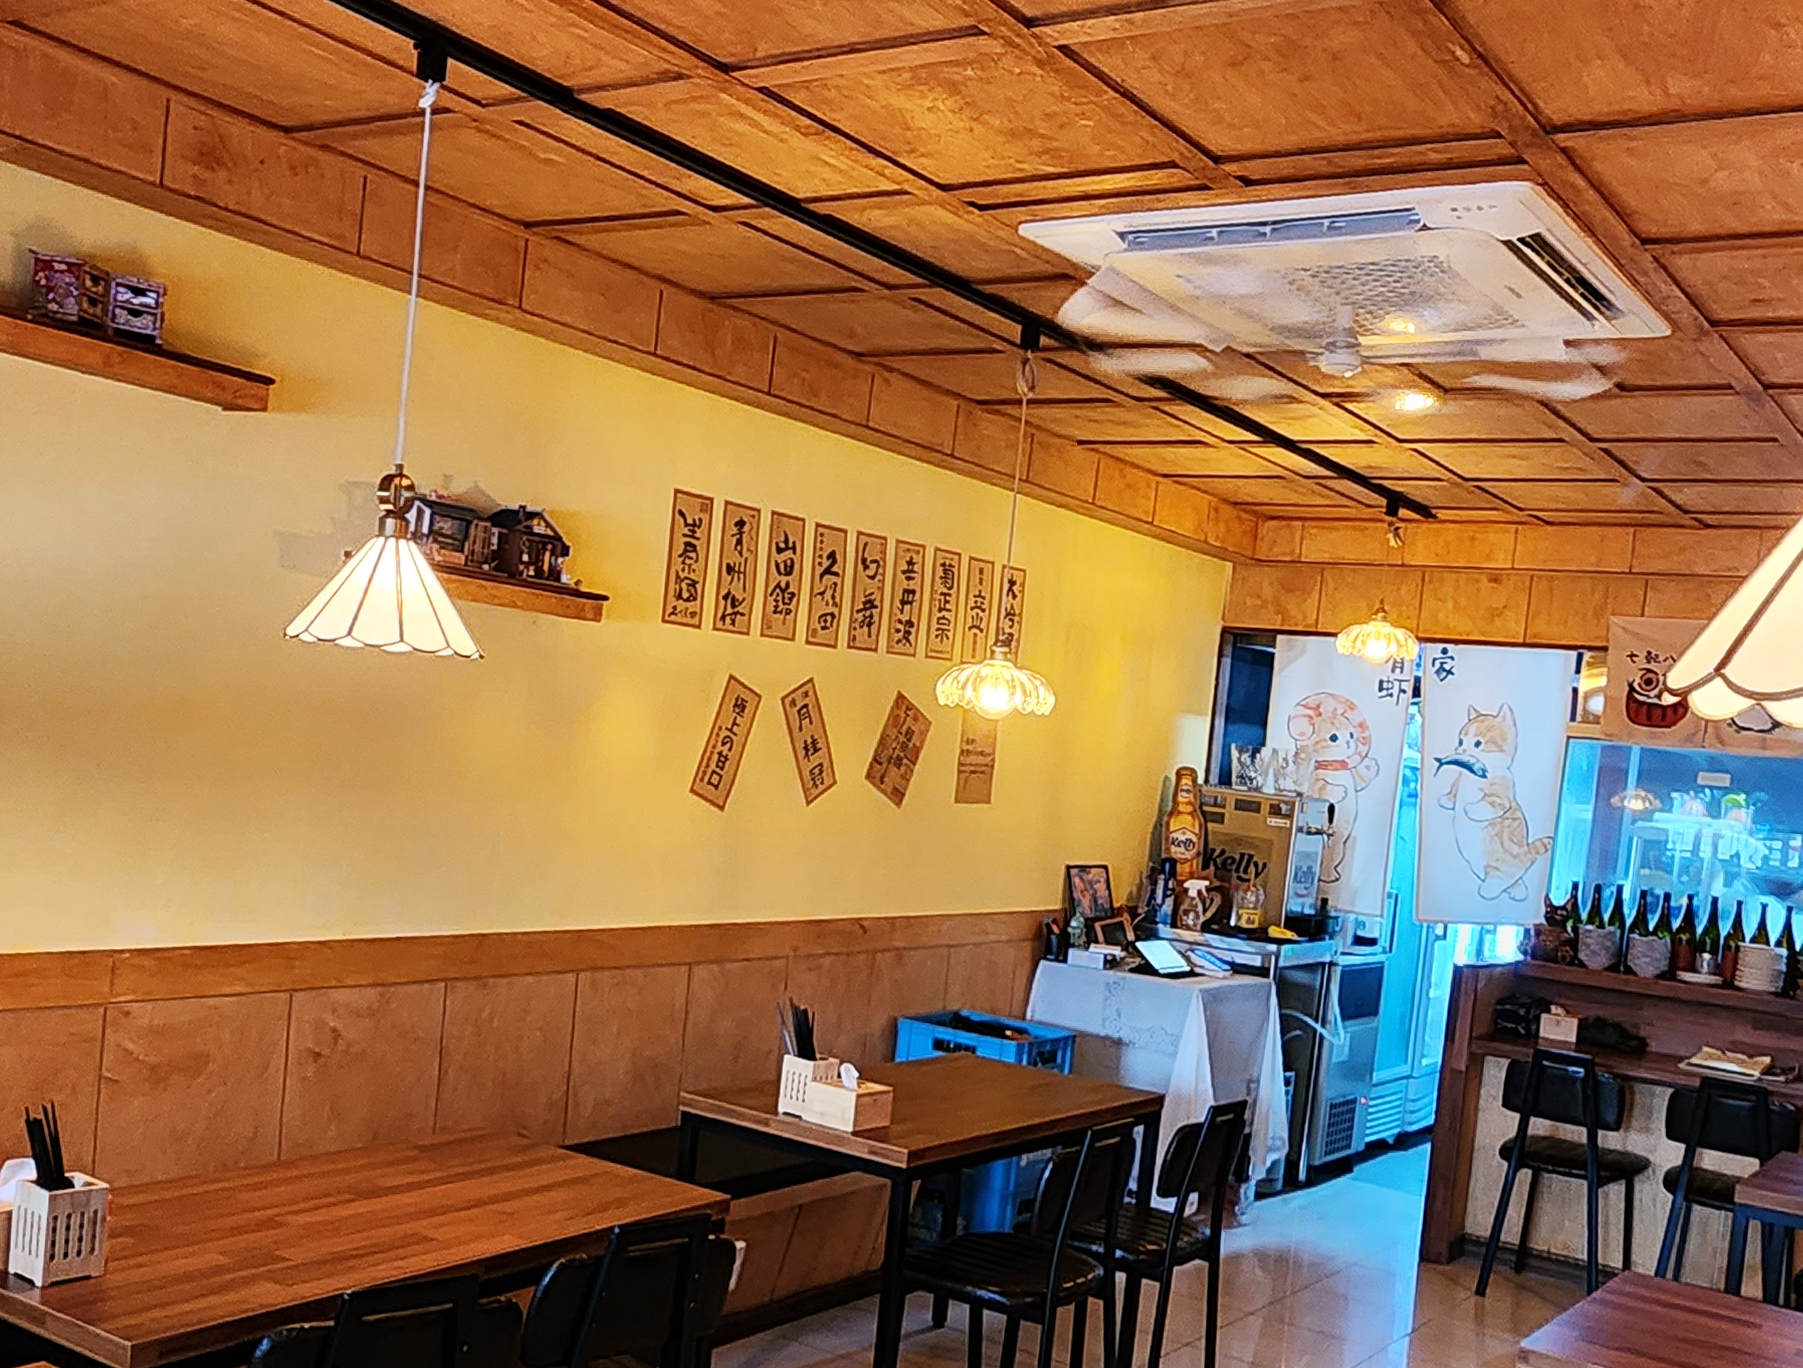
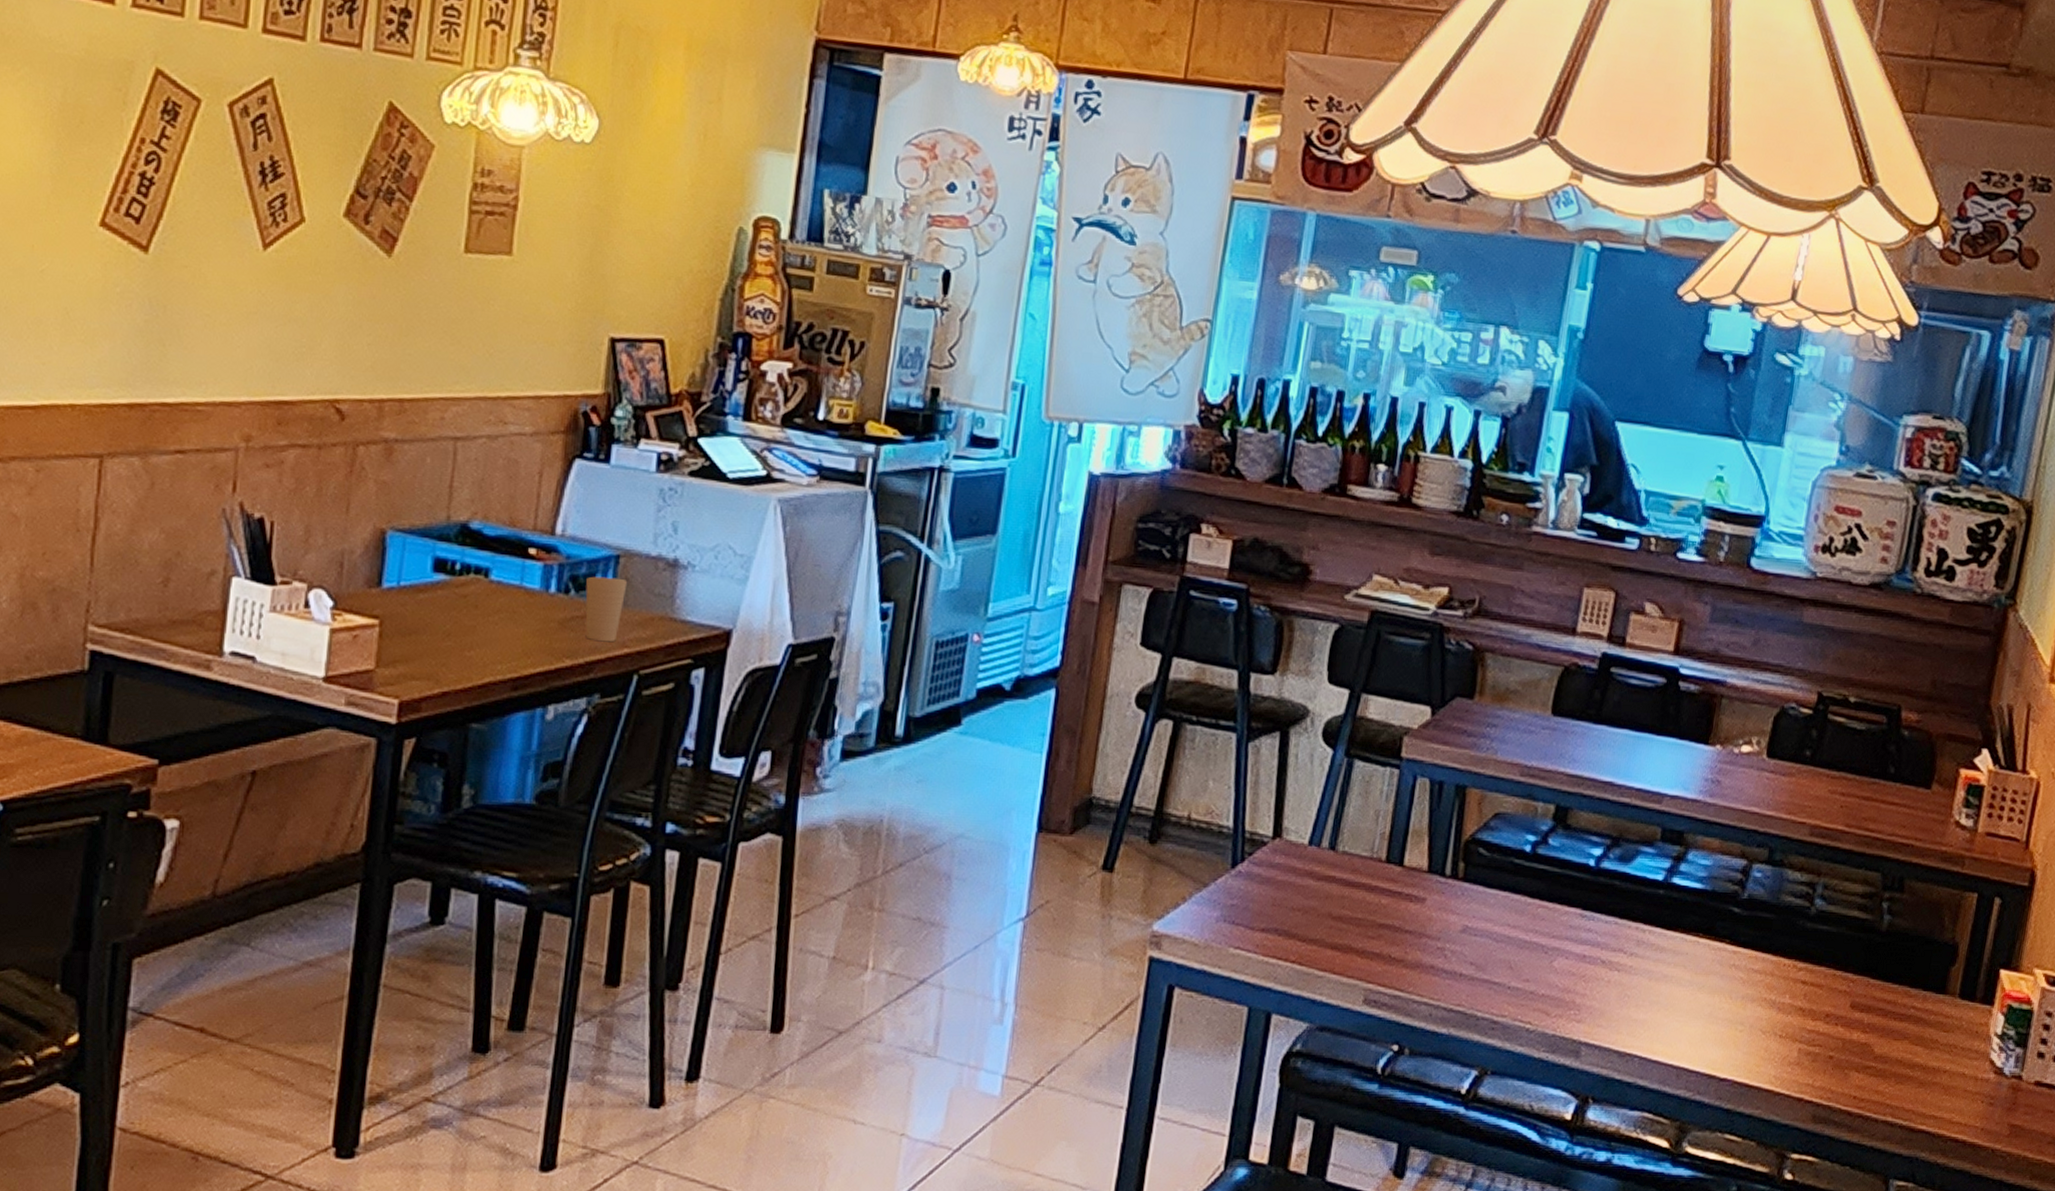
cup: none [1050,1052,1082,1105] -> present [585,576,628,642]

